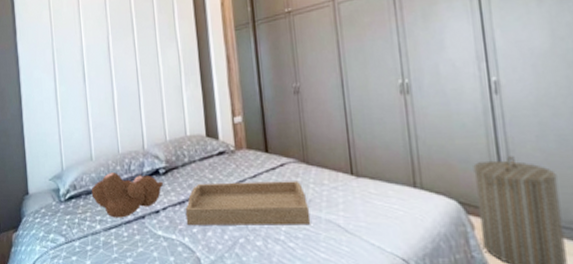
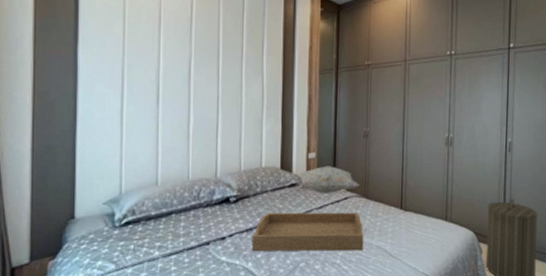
teddy bear: present [91,173,164,218] -> none [152,199,234,244]
decorative pillow: none [227,129,296,160] -> present [298,166,359,193]

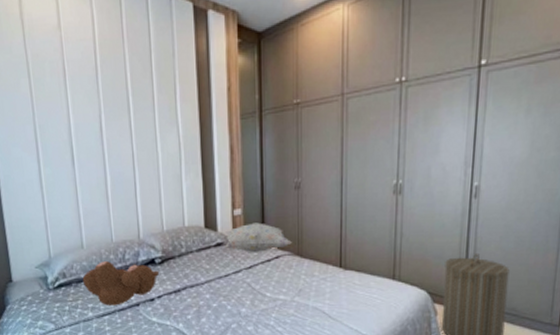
teddy bear: none [152,199,234,244] -> present [82,261,160,305]
serving tray: present [251,212,364,251] -> none [180,272,299,312]

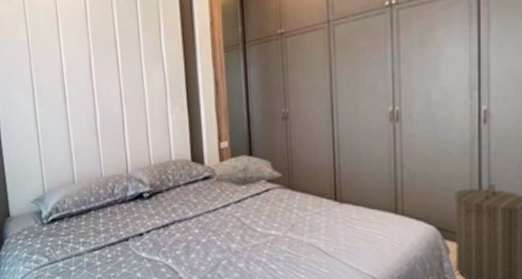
teddy bear: present [82,261,160,305] -> none [74,196,148,240]

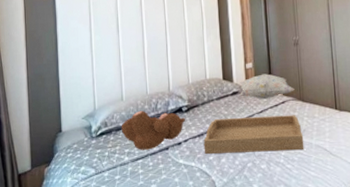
teddy bear: none [74,196,148,240] -> present [121,111,186,150]
serving tray: none [169,206,293,249] -> present [203,115,304,154]

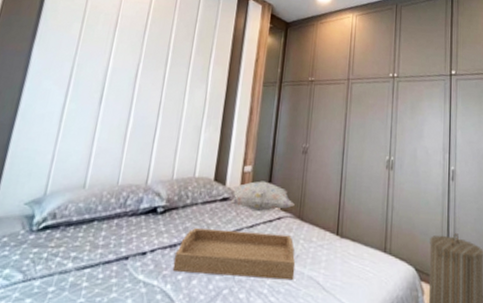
teddy bear: present [121,111,186,150] -> none [73,204,159,257]

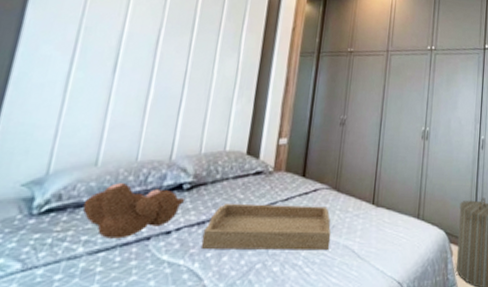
teddy bear: none [73,204,159,257] -> present [83,183,186,239]
decorative pillow: present [230,181,295,211] -> none [264,153,331,184]

